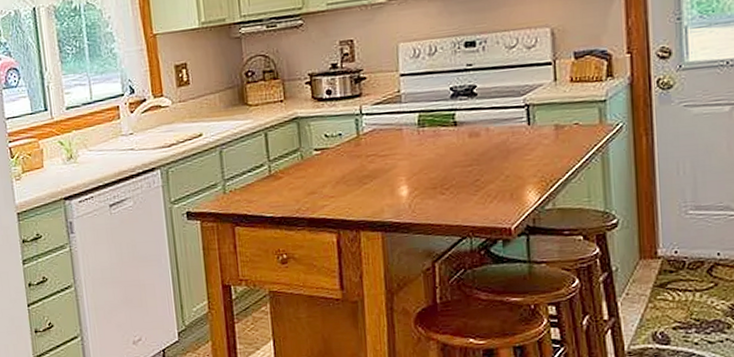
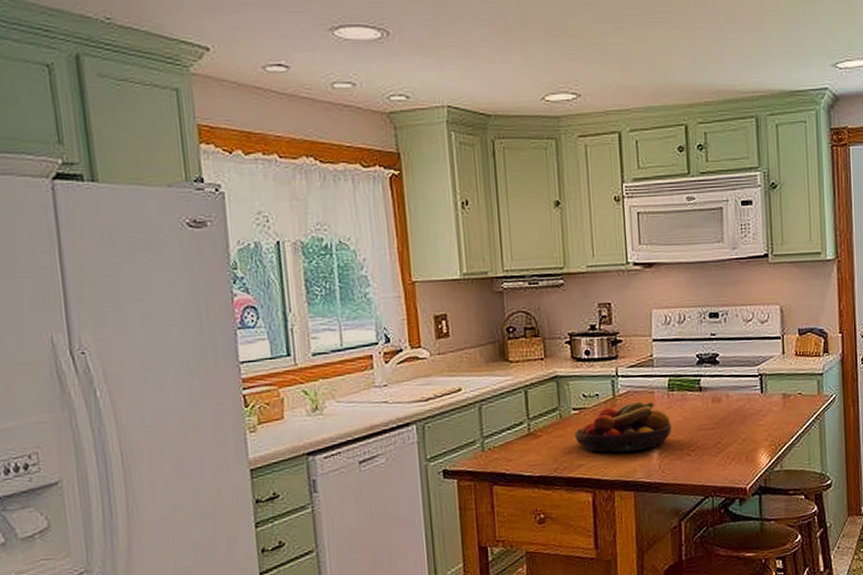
fruit bowl: none [316,139,423,193] -> present [574,401,671,453]

